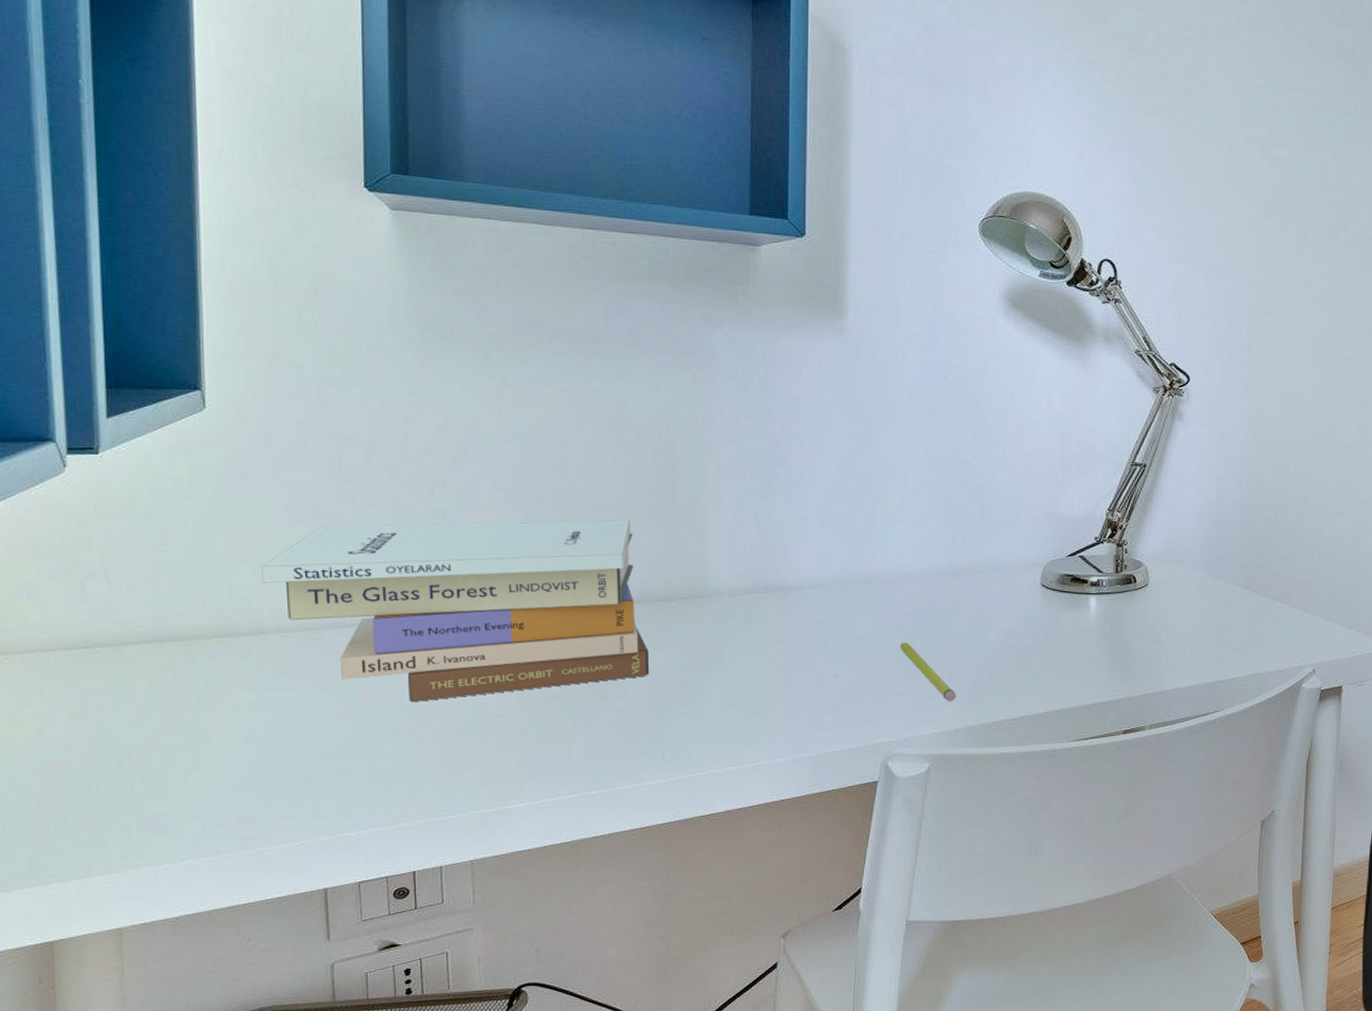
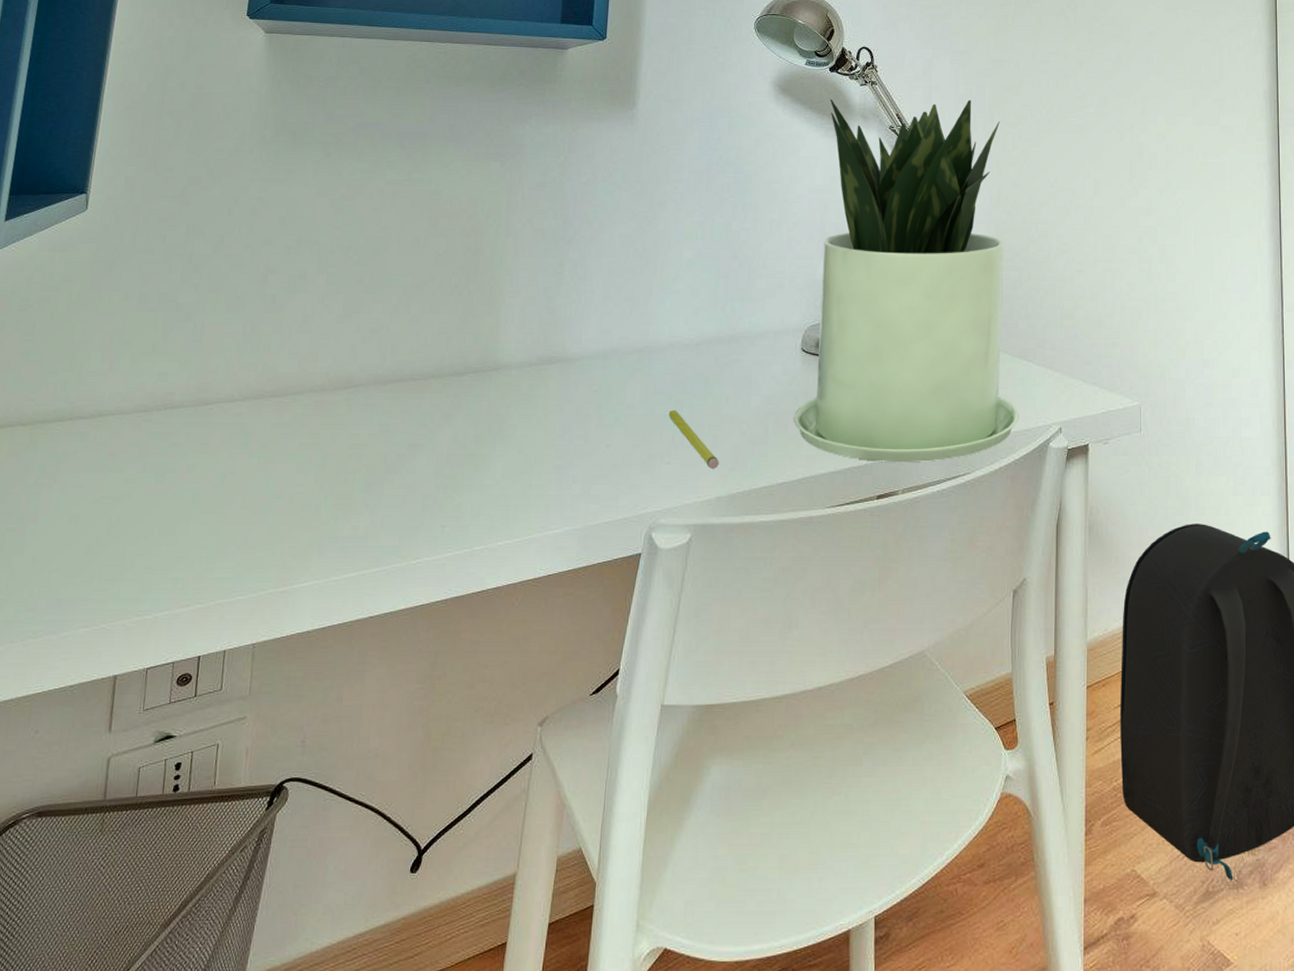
books: present [262,520,649,703] -> none [108,299,439,481]
planter: none [1034,318,1272,699] -> present [793,99,1019,462]

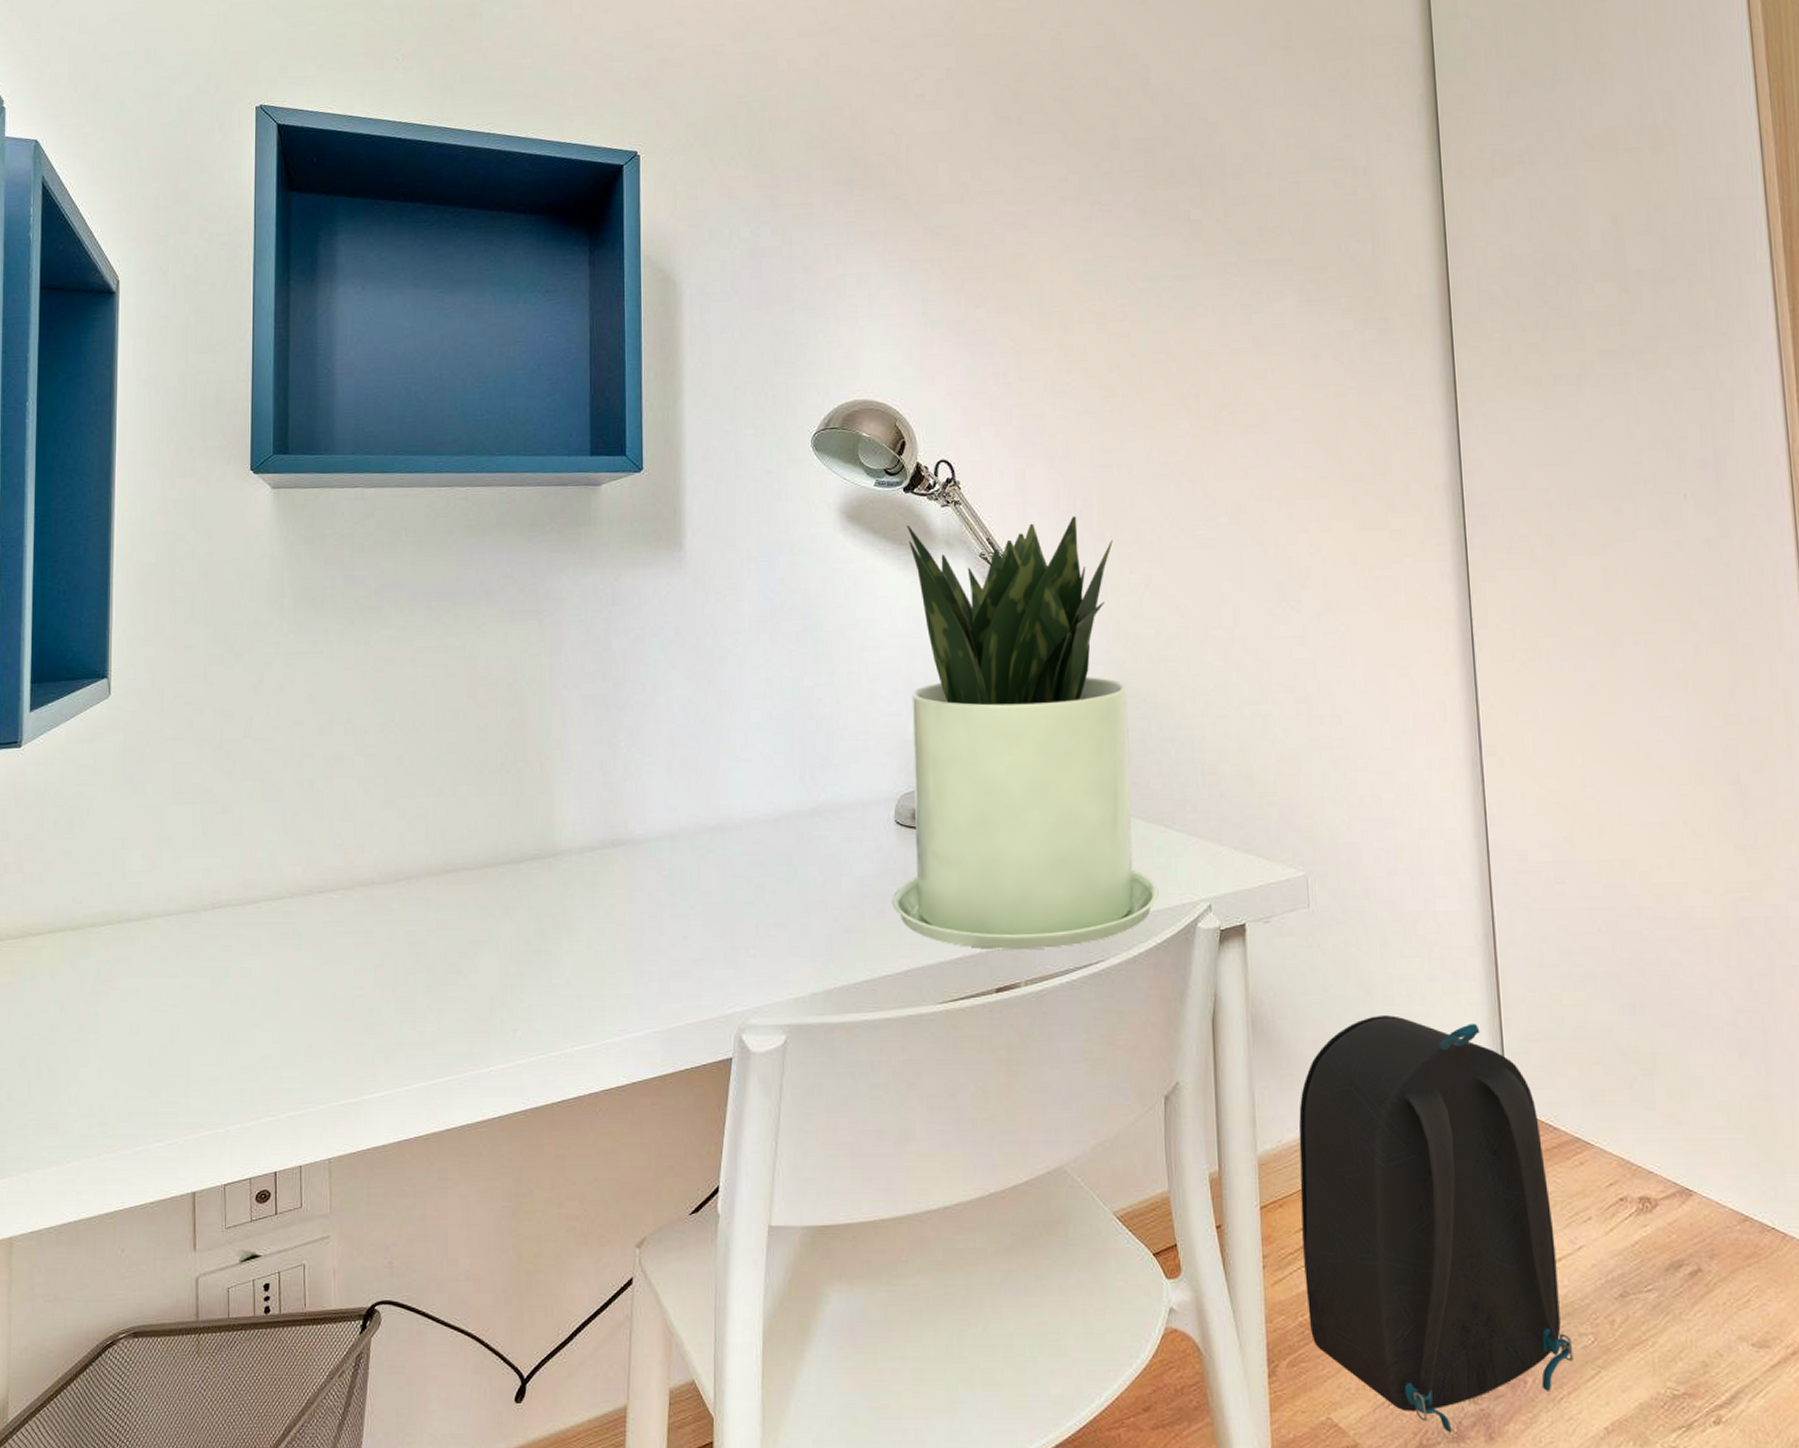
pencil: present [668,410,719,469] -> none [749,895,811,961]

